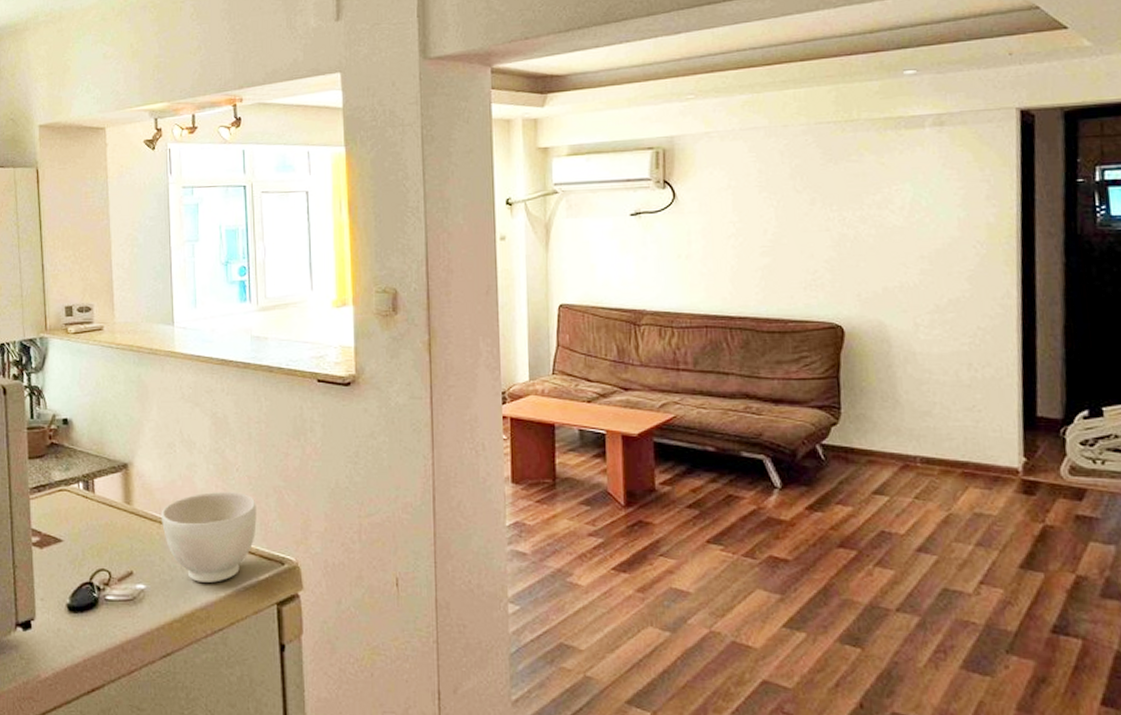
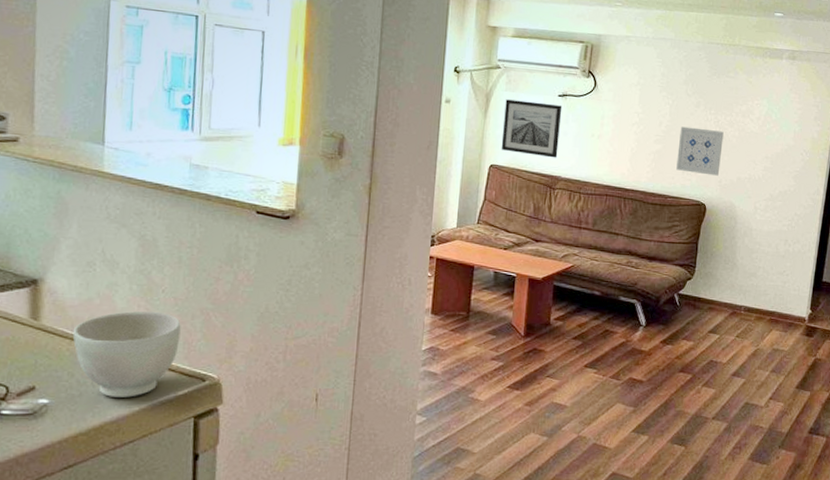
wall art: none [568,225,639,289] -> present [501,99,563,158]
wall art: none [793,230,856,289] -> present [676,126,724,176]

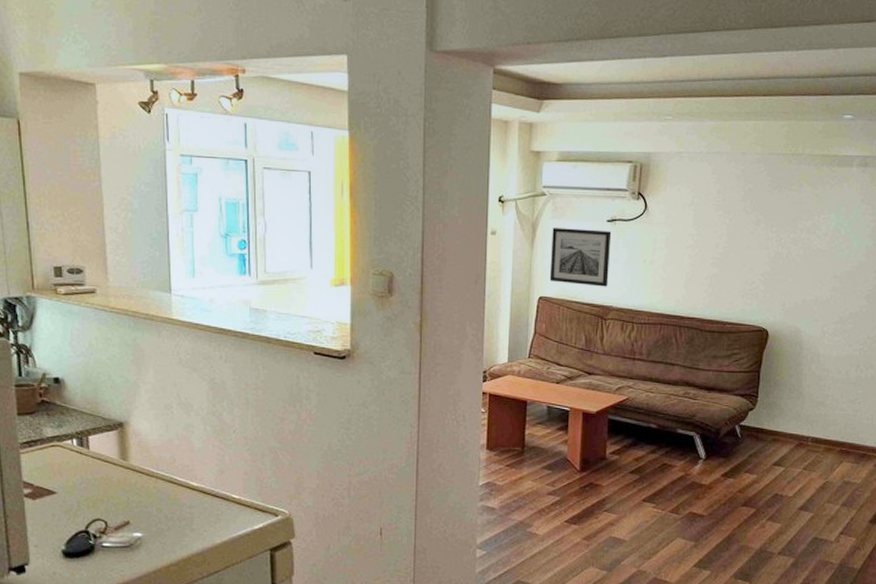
bowl: present [72,311,181,397] -> none [157,450,252,531]
wall art: present [676,126,724,176] -> none [735,247,787,299]

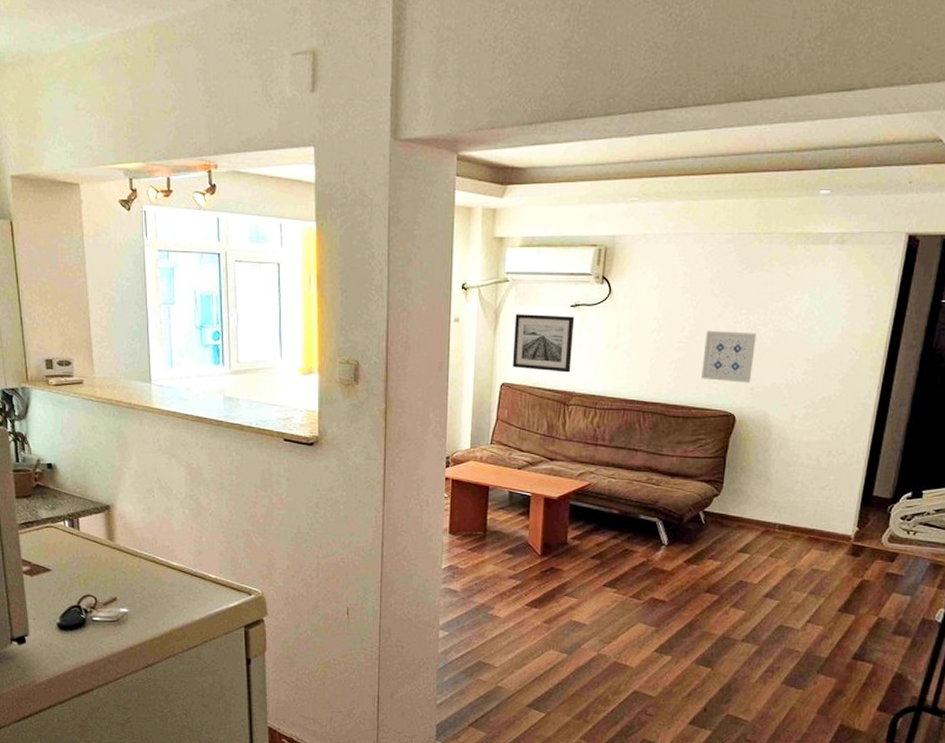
wall art: none [735,247,787,299] -> present [701,330,756,383]

